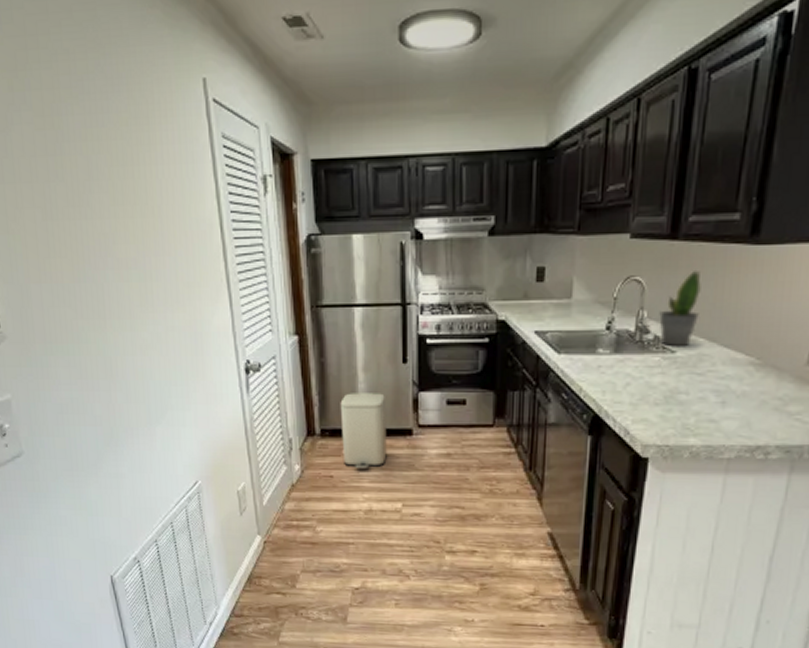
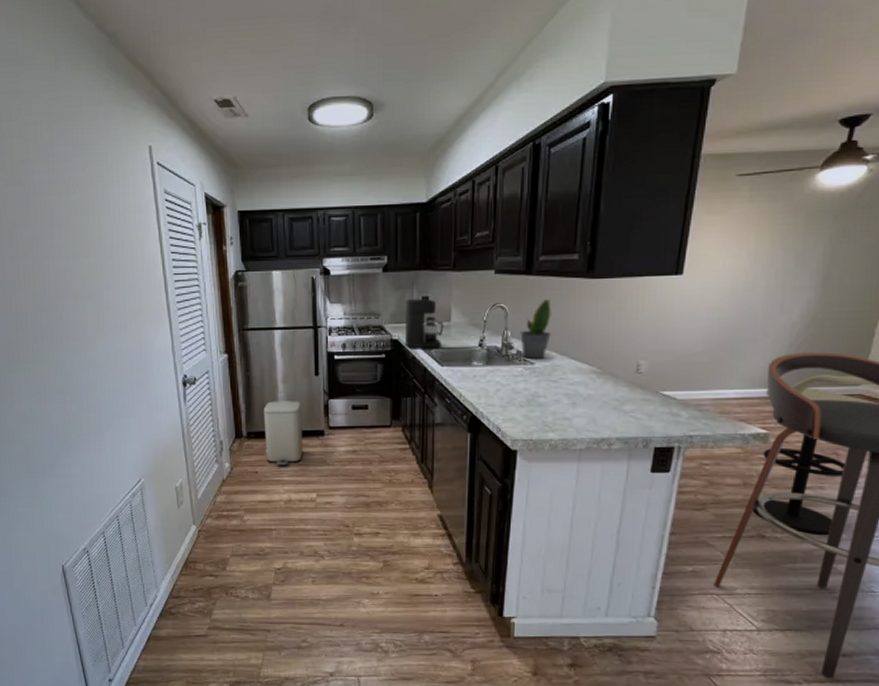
coffee maker: none [513,270,563,332] -> present [404,299,444,349]

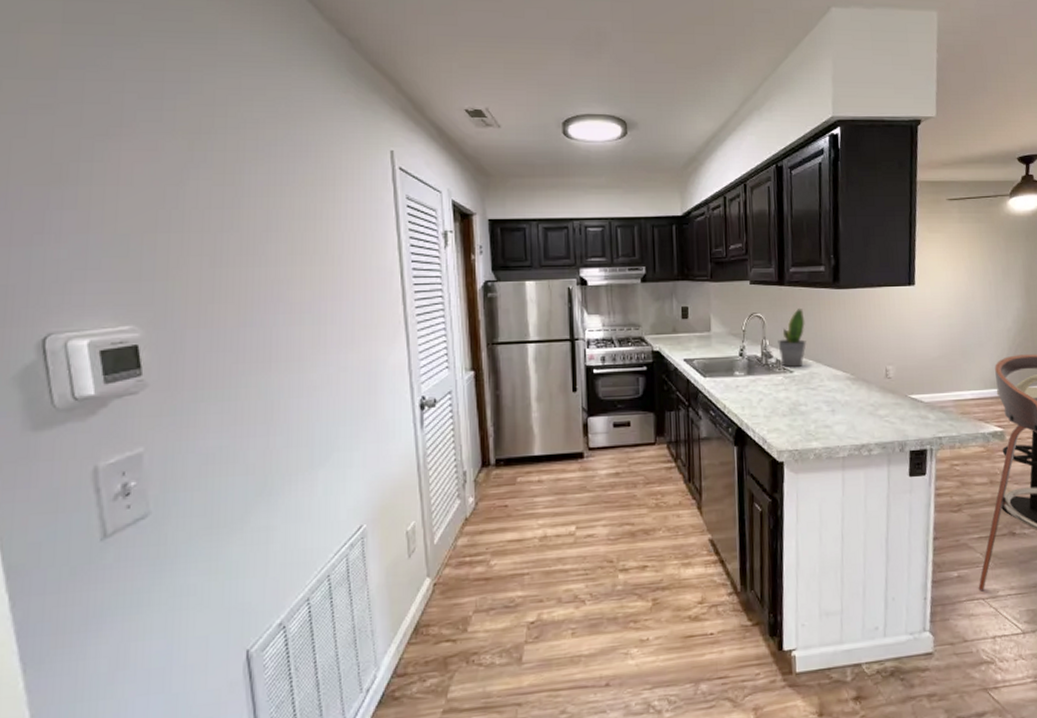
pedal bin: present [263,401,303,465] -> none [515,420,560,496]
coffee maker: present [404,299,444,349] -> none [665,309,705,361]

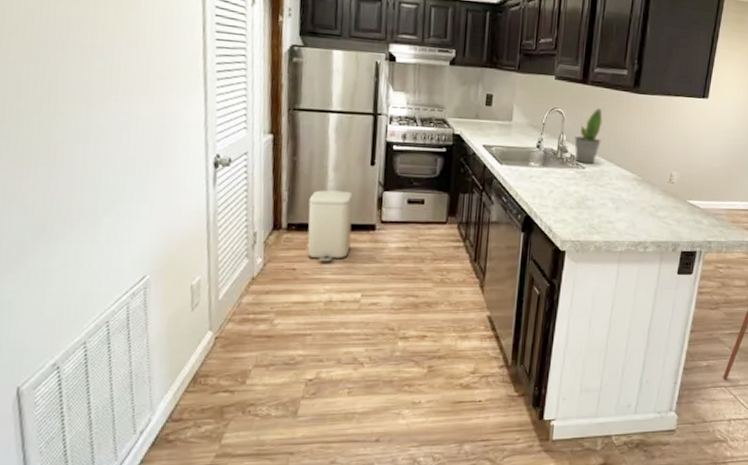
pedal bin: none [515,420,560,496] -> present [307,190,353,262]

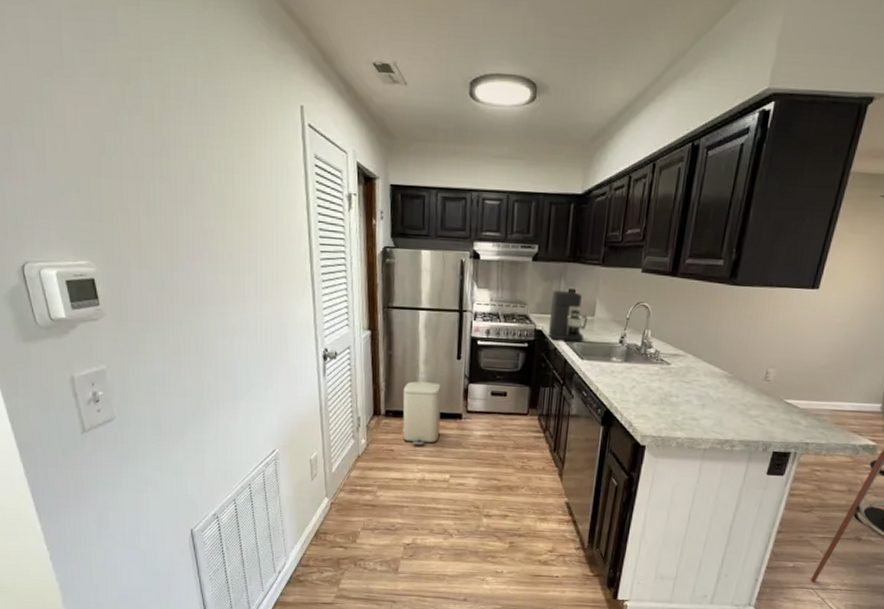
coffee maker: none [466,95,506,146] -> present [548,291,588,342]
potted plant: present [574,107,603,165] -> none [659,301,692,361]

